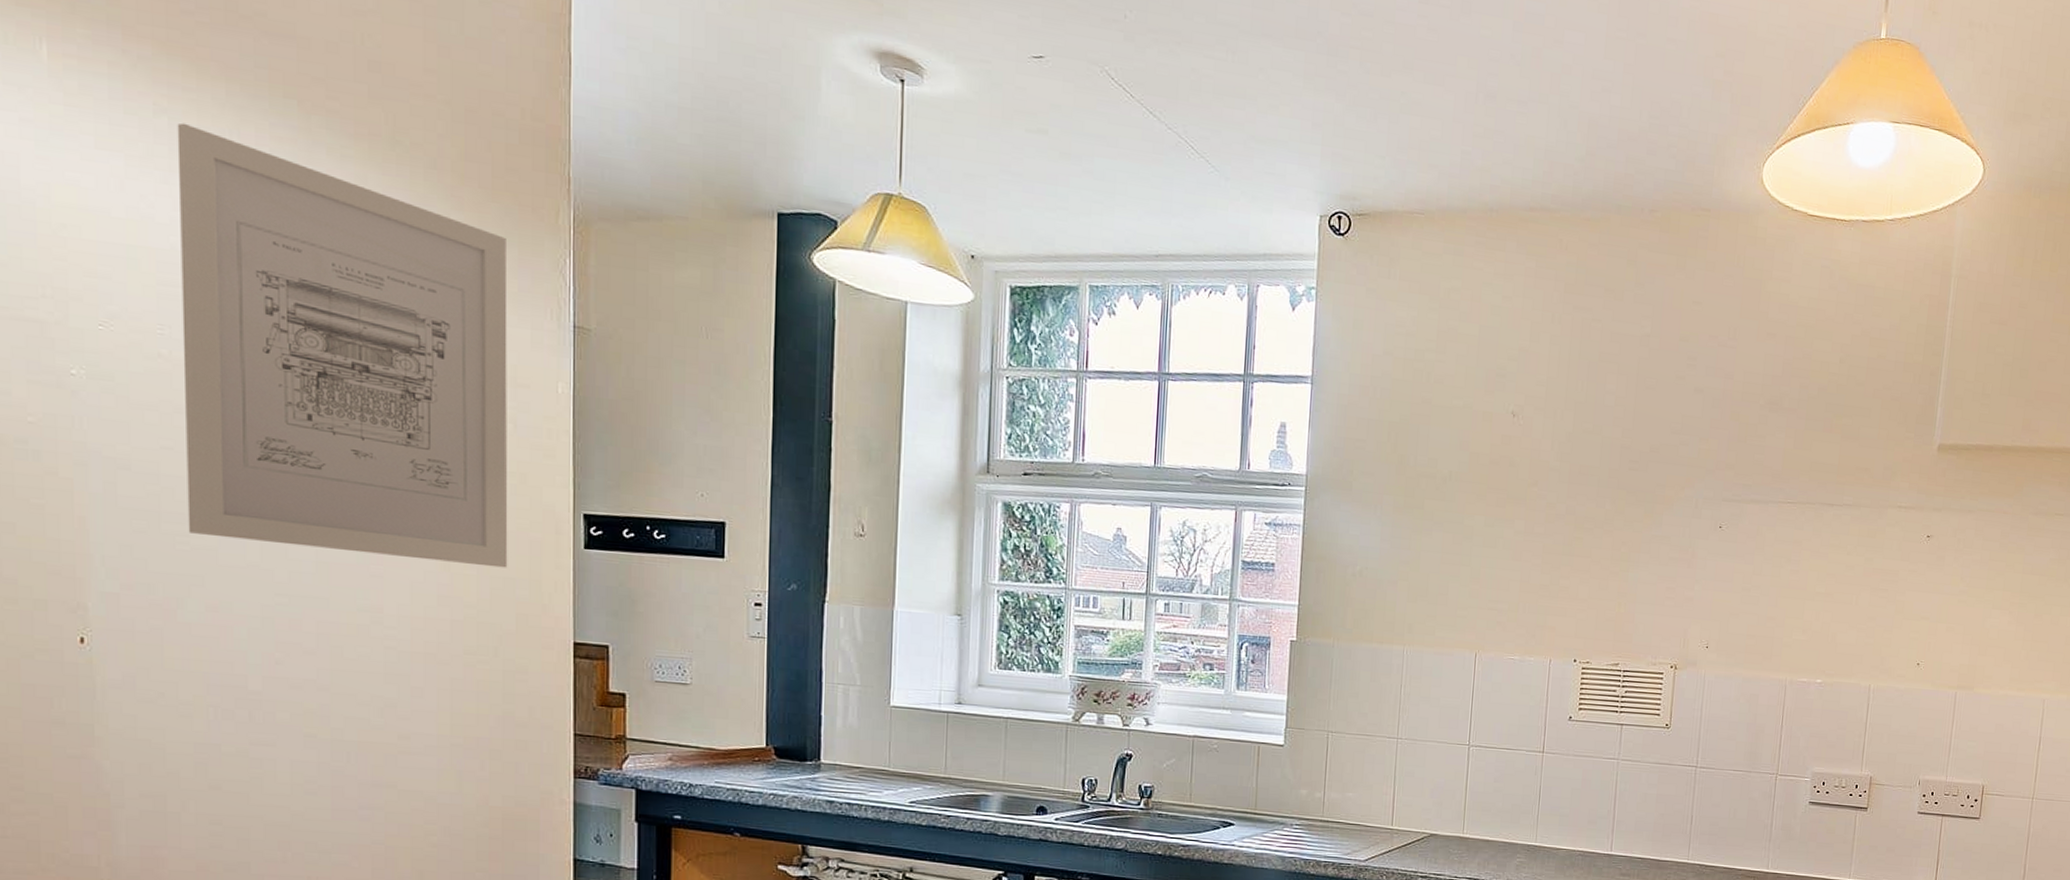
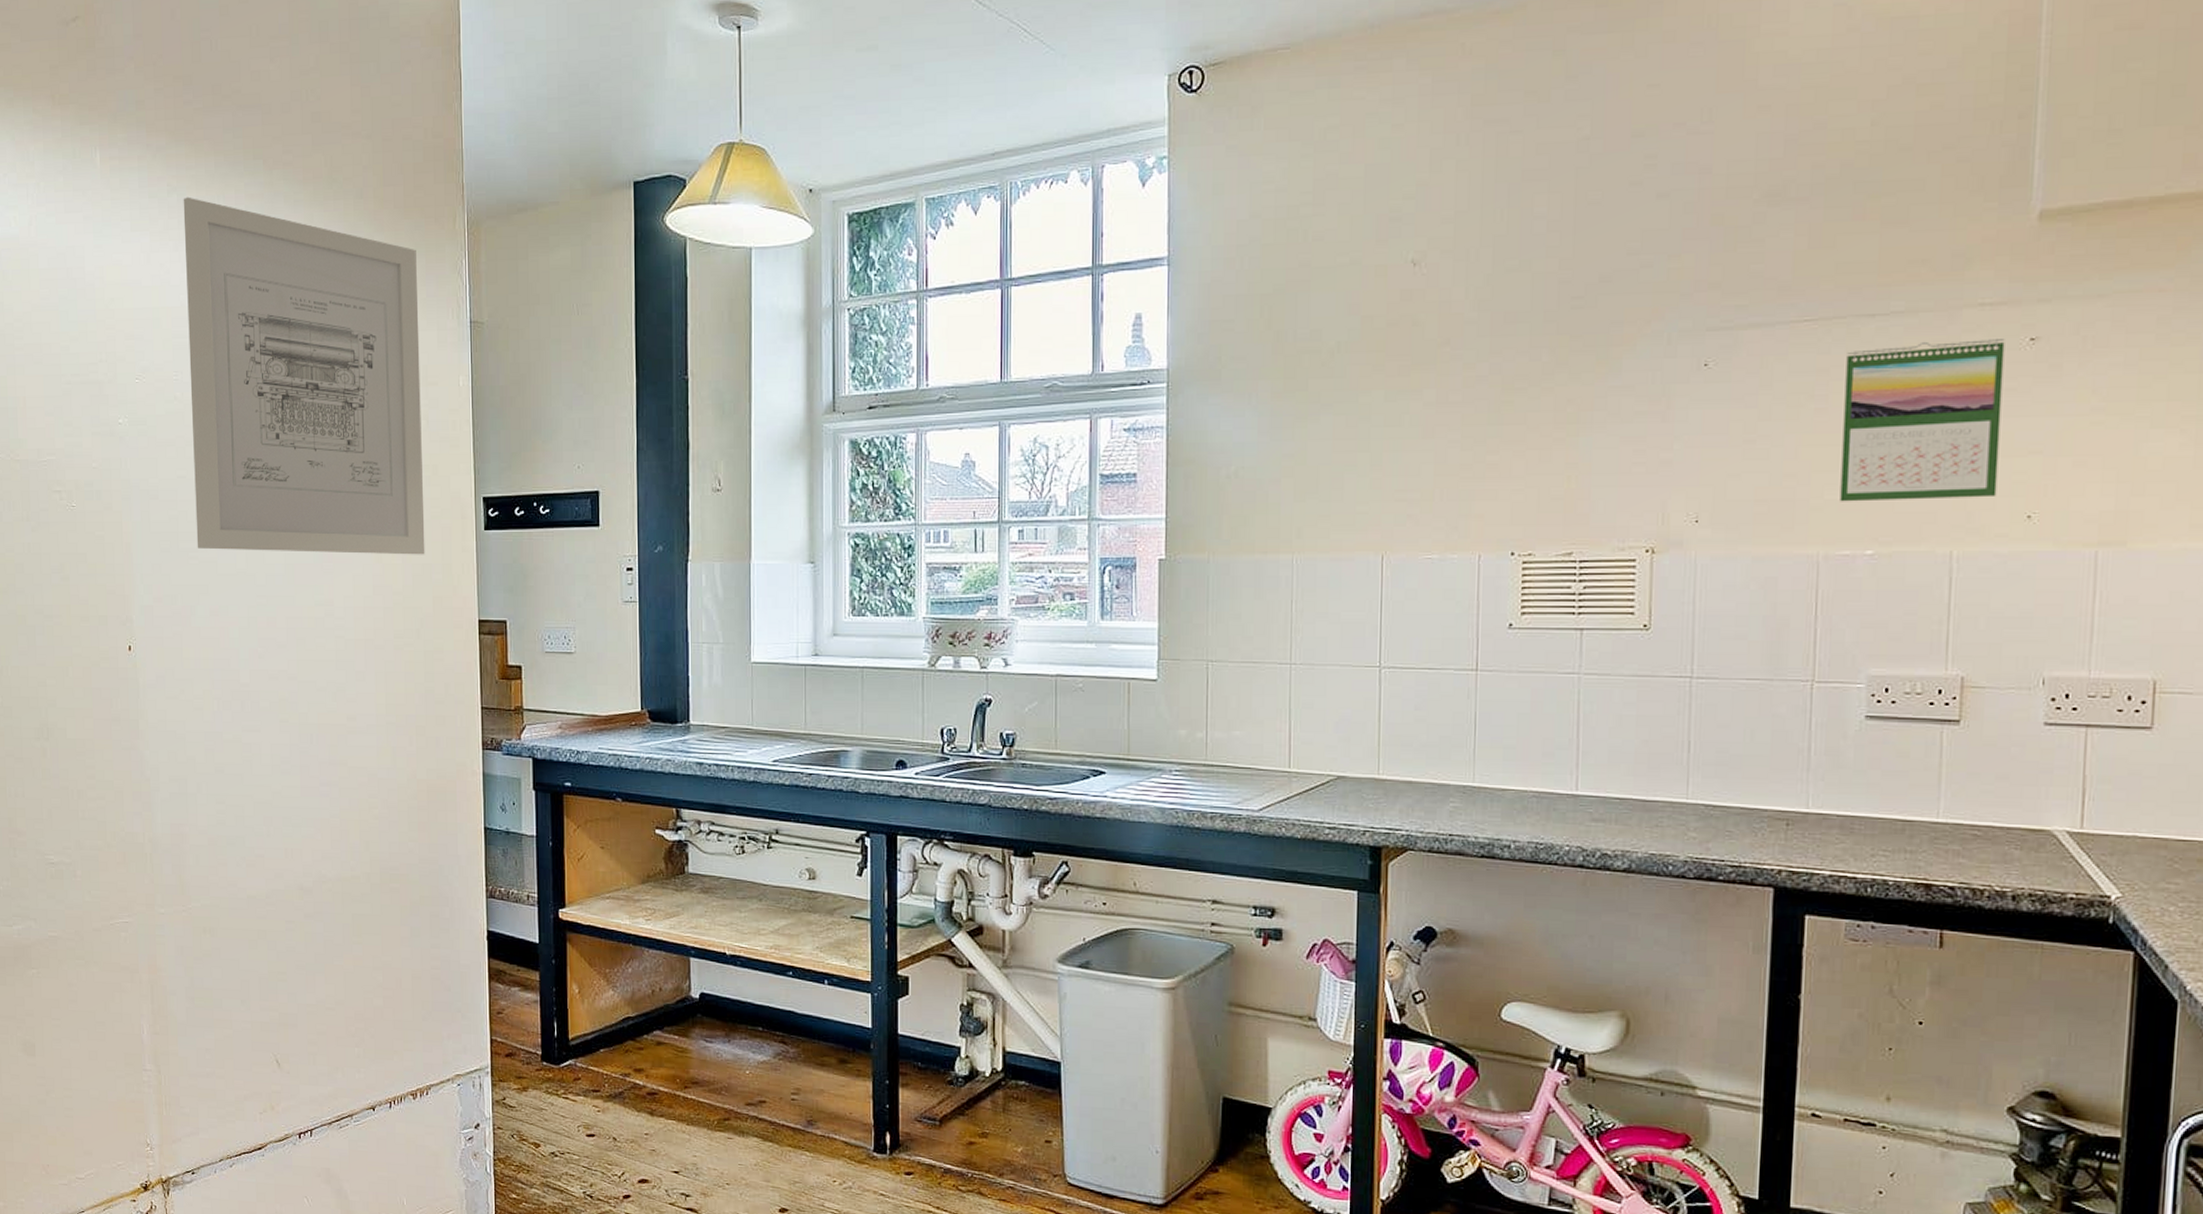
calendar: none [1802,528,1912,648] -> present [1840,337,2005,502]

